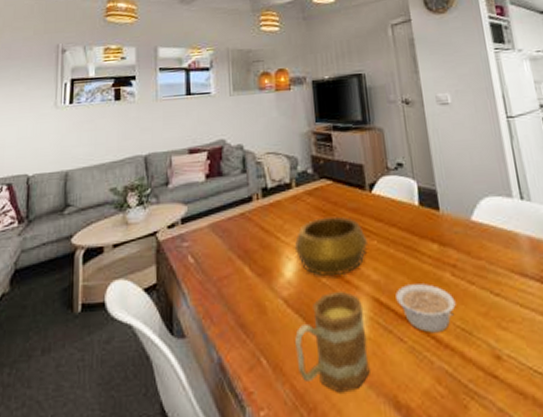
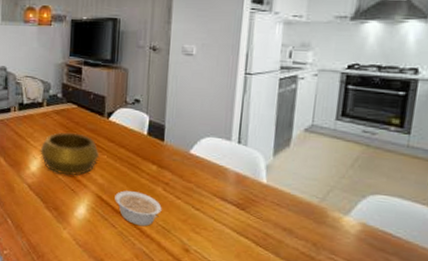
mug: present [295,290,370,393] -> none [33,186,88,251]

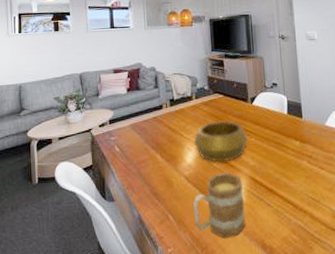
mug: none [33,186,88,251] -> present [193,172,246,238]
legume: present [115,190,162,227] -> none [266,168,310,201]

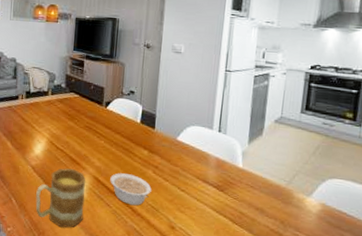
decorative bowl: present [193,120,249,163] -> none [44,119,98,159]
legume: none [266,168,310,201] -> present [110,173,152,206]

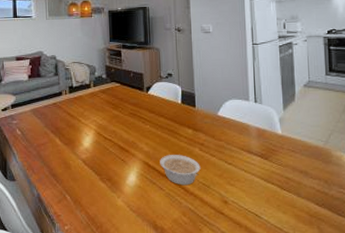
mug: present [35,168,86,228] -> none [89,156,139,218]

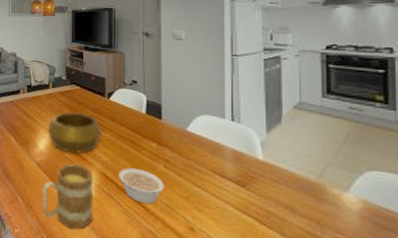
mug: none [89,156,139,218] -> present [42,163,94,229]
decorative bowl: none [91,108,144,147] -> present [47,112,103,154]

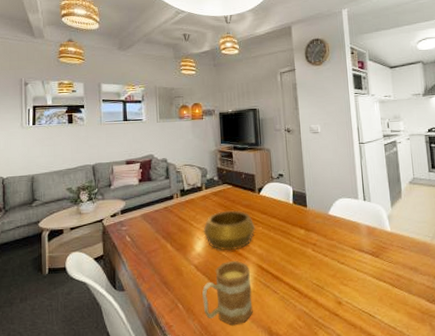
legume: present [119,168,164,204] -> none [273,256,314,288]

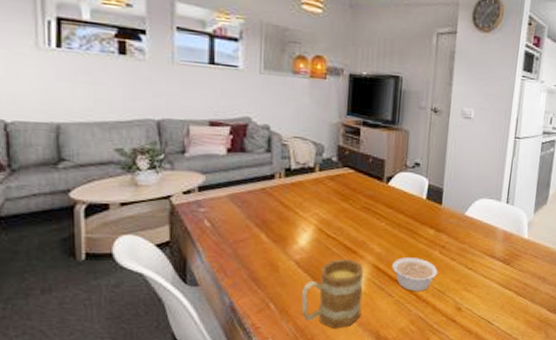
decorative bowl: present [203,210,256,251] -> none [310,200,378,247]
legume: none [273,256,314,288] -> present [392,257,438,292]

